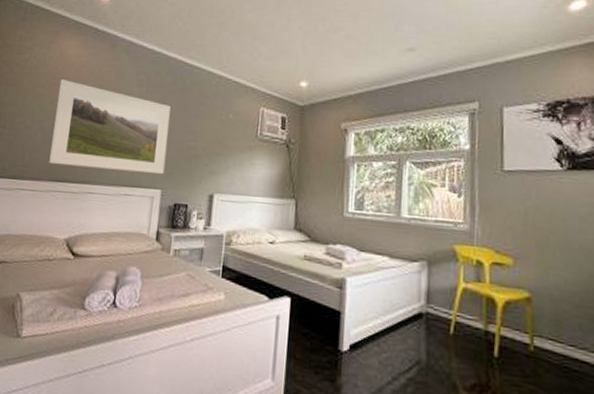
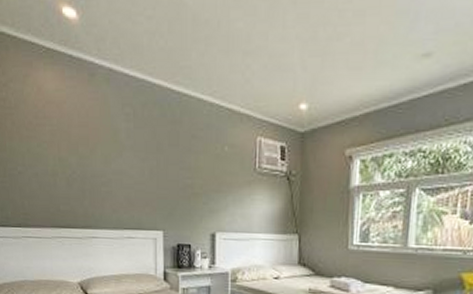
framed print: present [49,79,171,174] -> none [43,118,164,215]

